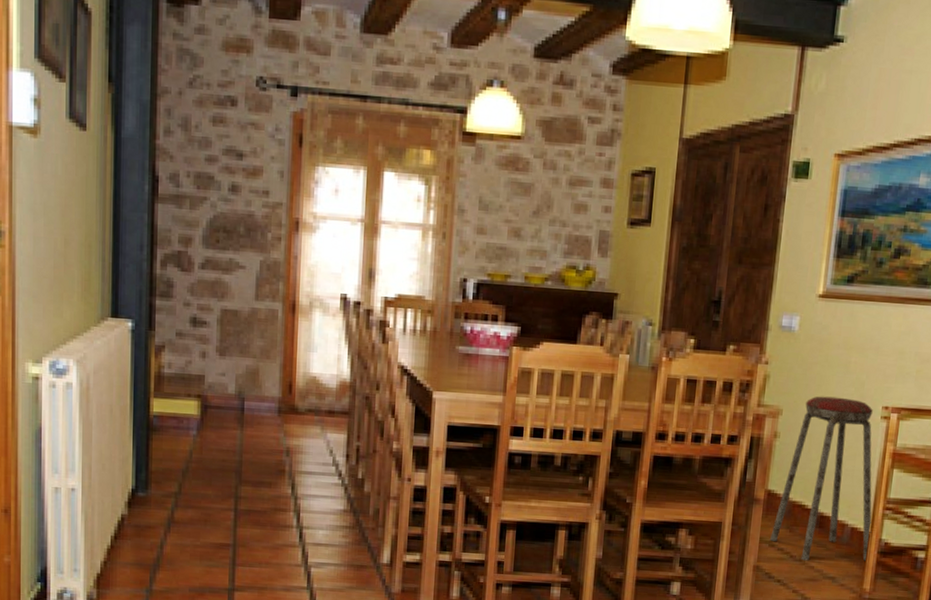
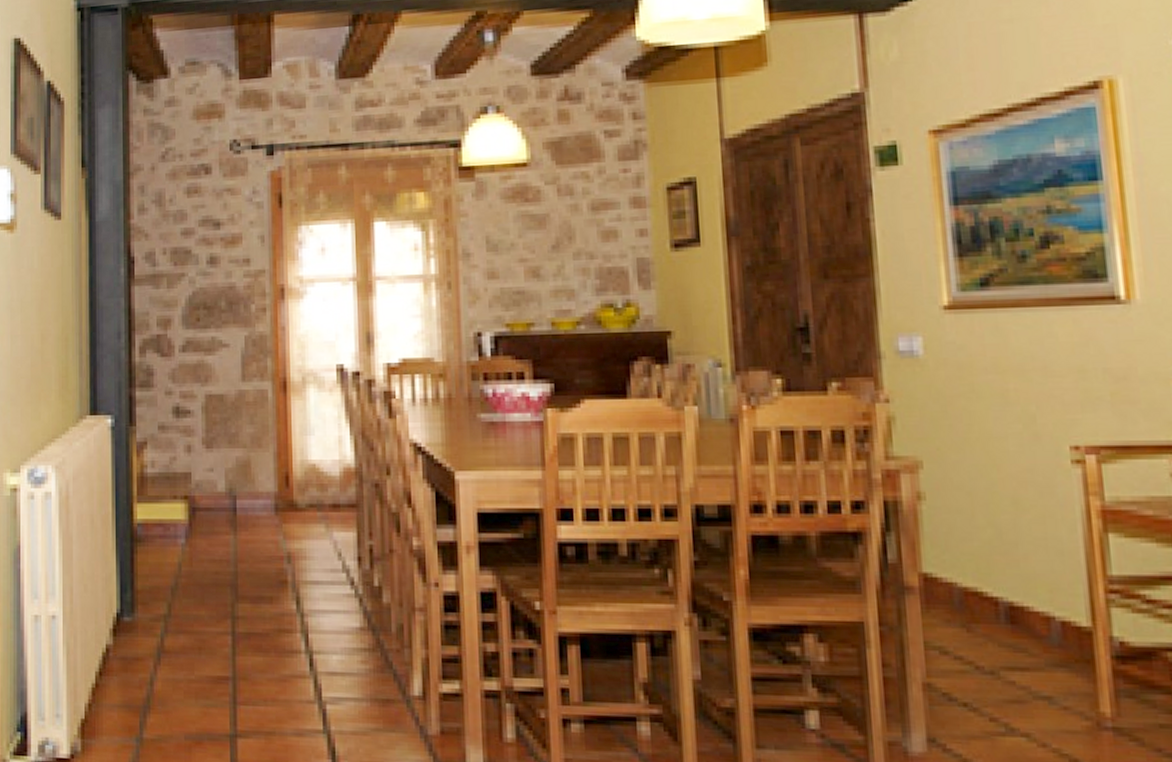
music stool: present [770,396,873,561] -> none [939,438,1096,674]

